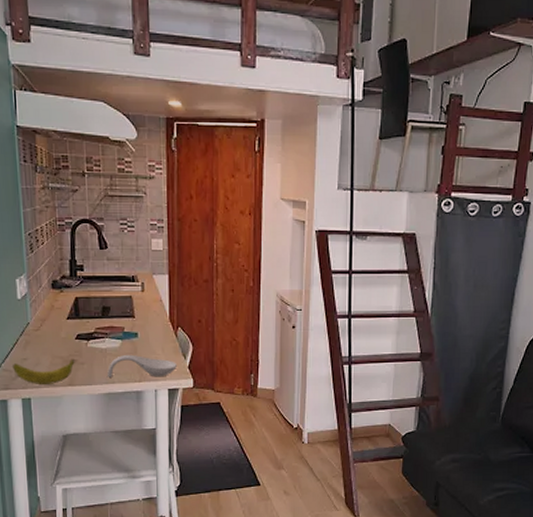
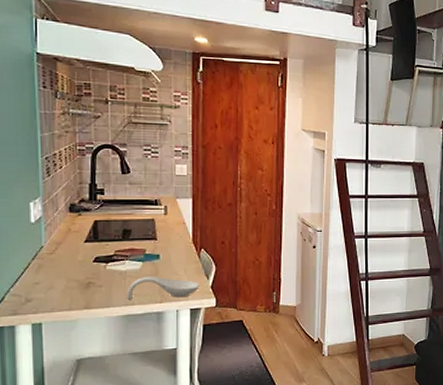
banana: present [12,359,75,386] -> none [21,282,92,310]

